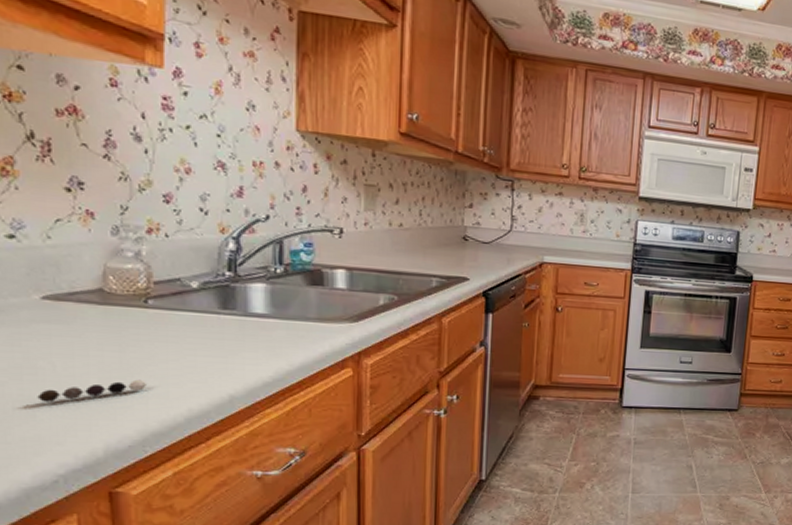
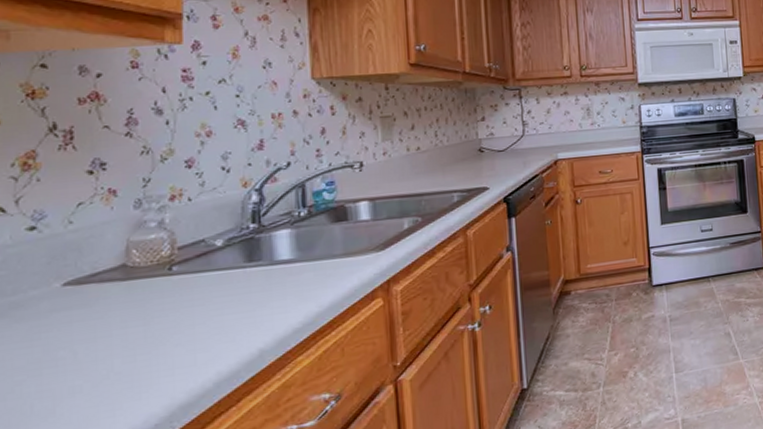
pepper shaker: present [37,379,148,403] -> none [57,350,174,395]

